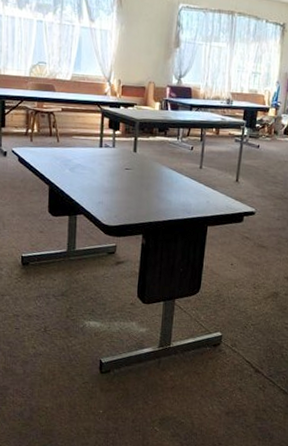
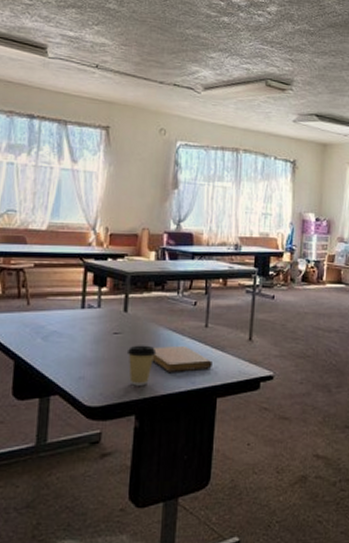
coffee cup: none [136,179,160,212] -> present [126,345,157,386]
notebook: none [156,182,205,204] -> present [152,345,212,372]

